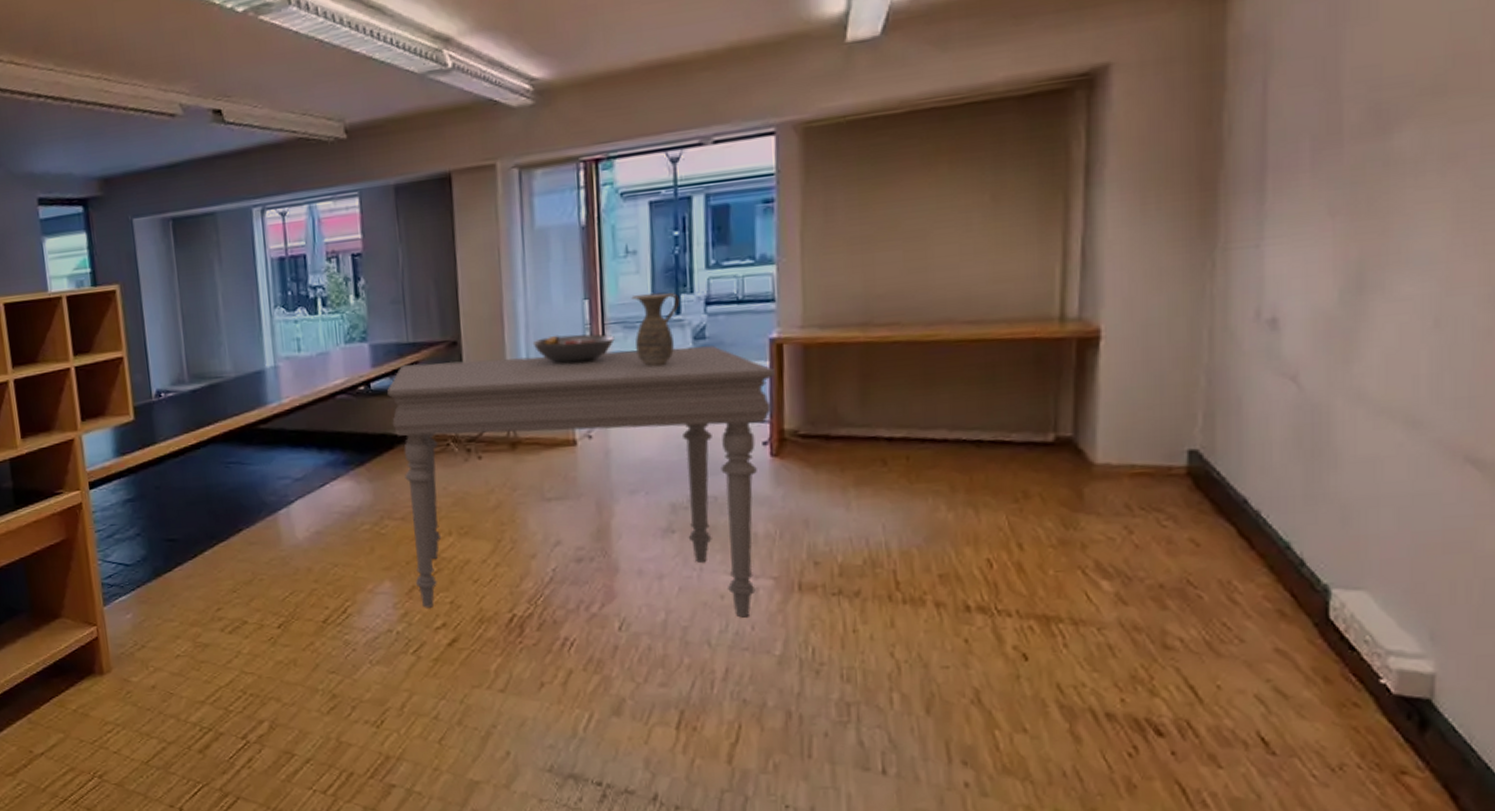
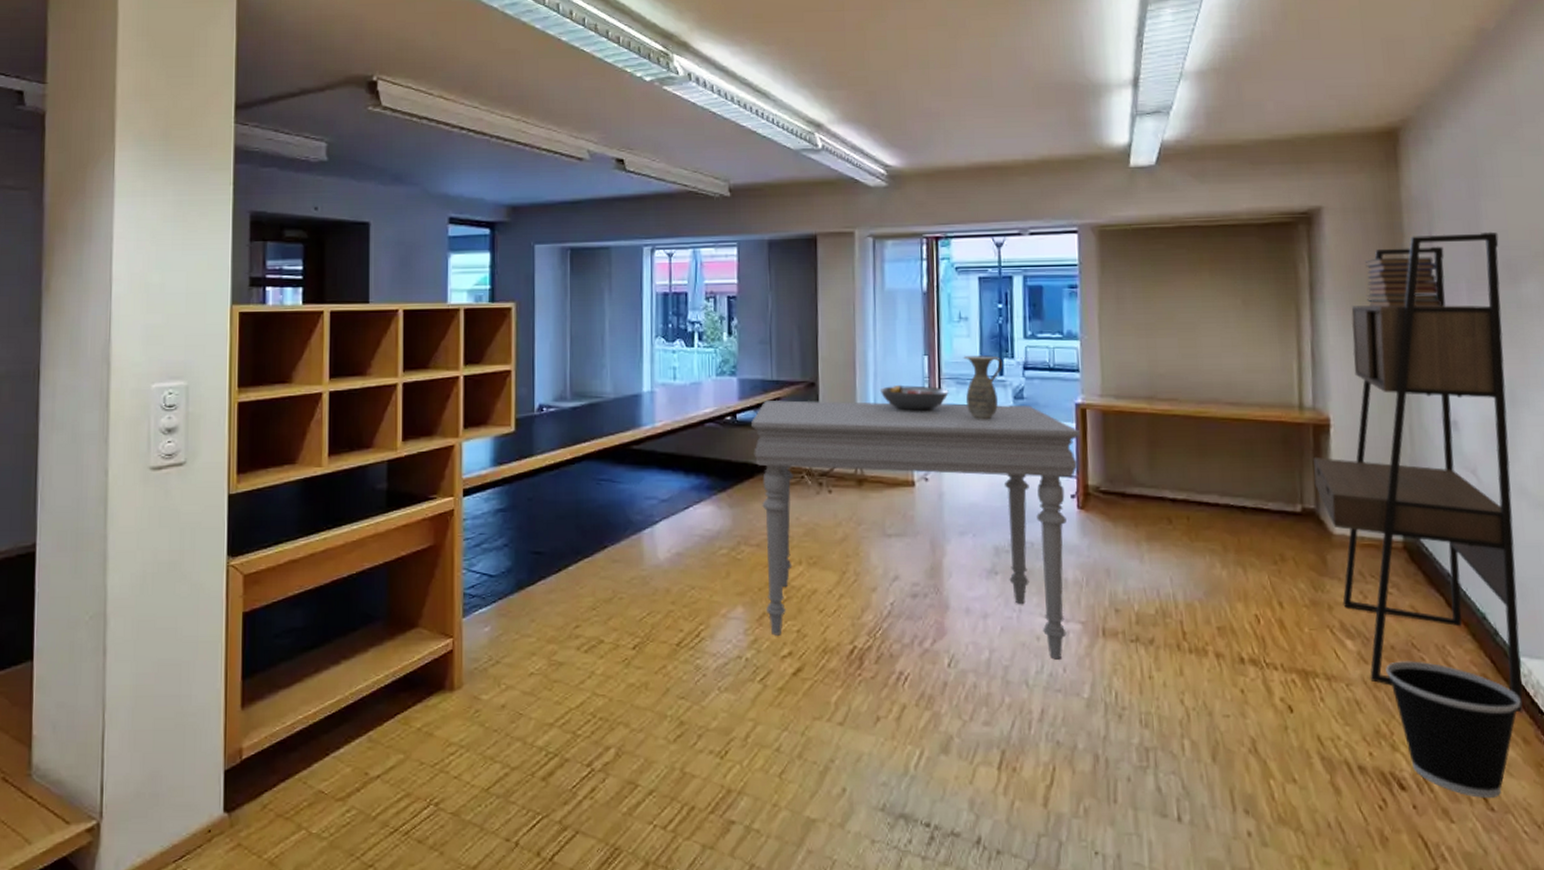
desk: none [1073,68,1366,650] -> present [1313,231,1523,713]
wastebasket: none [1150,599,1326,742] -> present [1386,661,1521,798]
book stack: none [1163,112,1271,186] -> present [1365,256,1442,308]

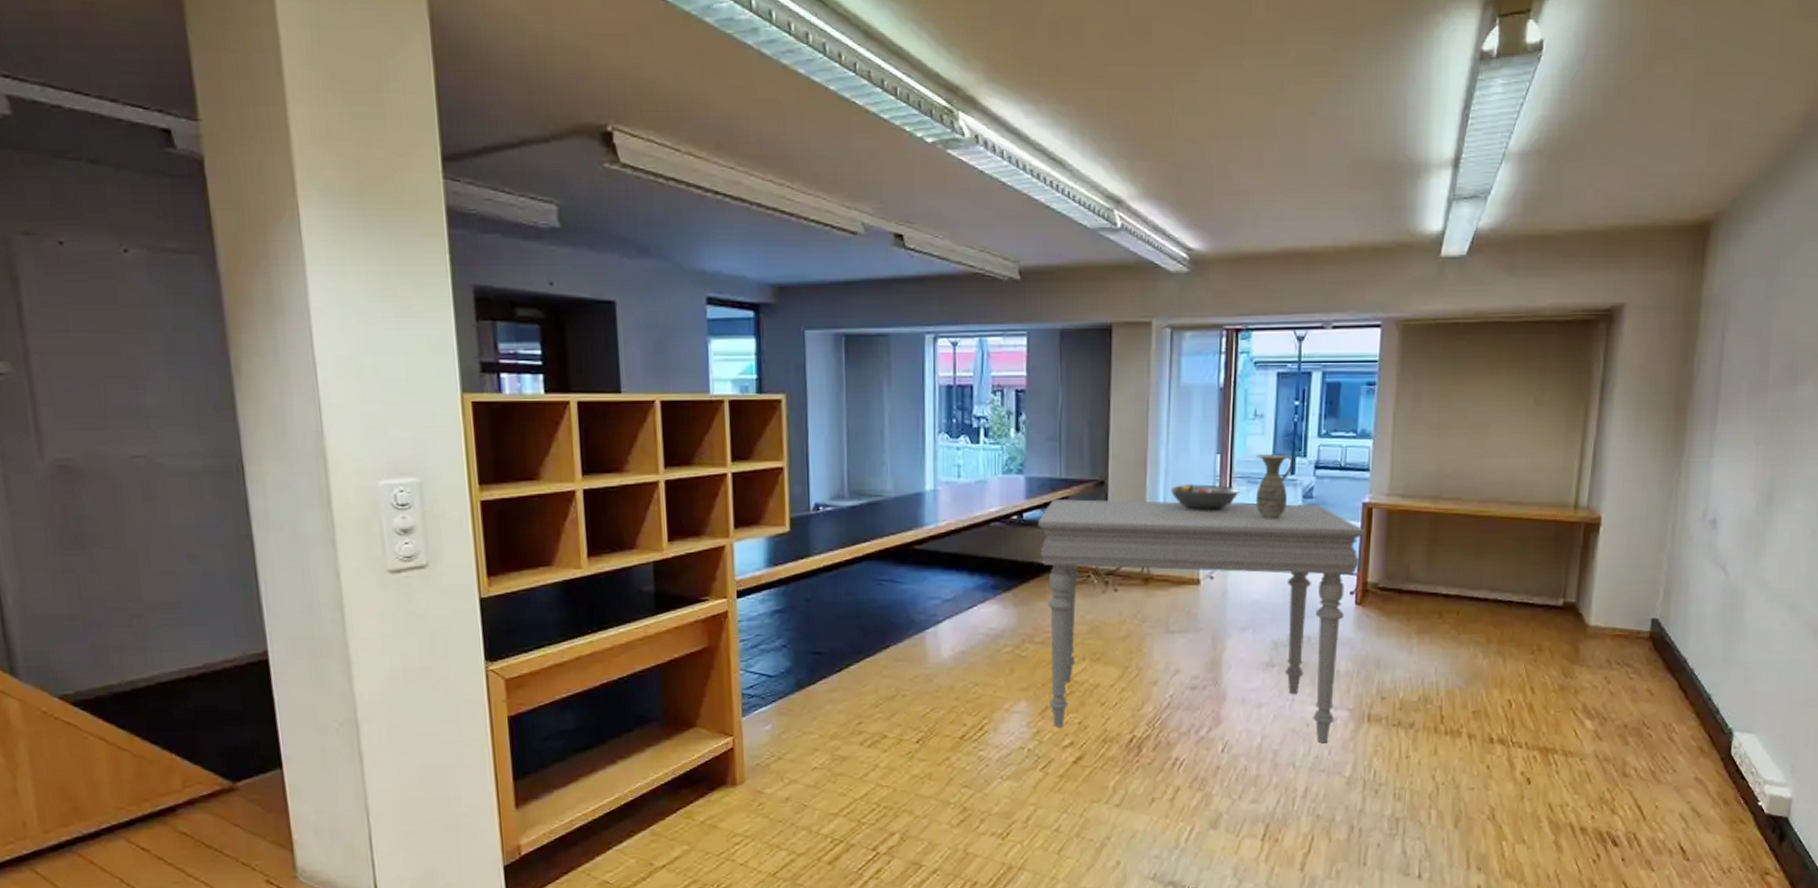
desk: present [1313,231,1523,713] -> none [1578,333,1786,779]
book stack: present [1365,256,1442,308] -> none [1652,357,1723,409]
wastebasket: present [1386,661,1521,798] -> none [1617,737,1728,851]

